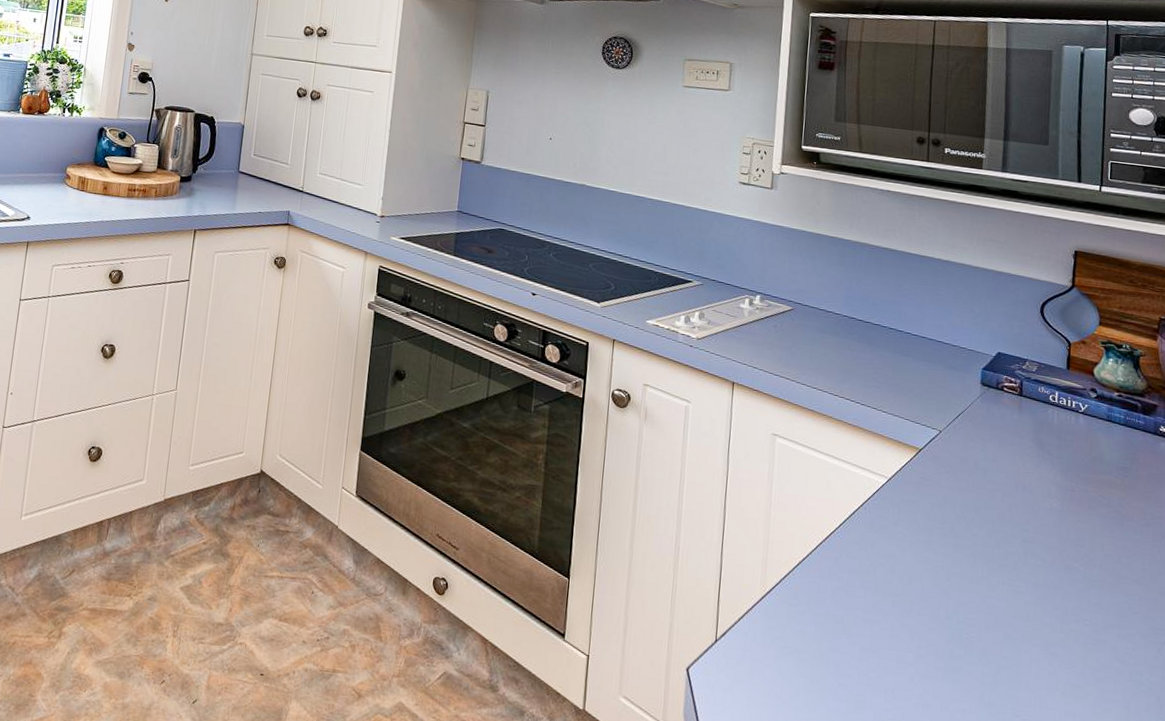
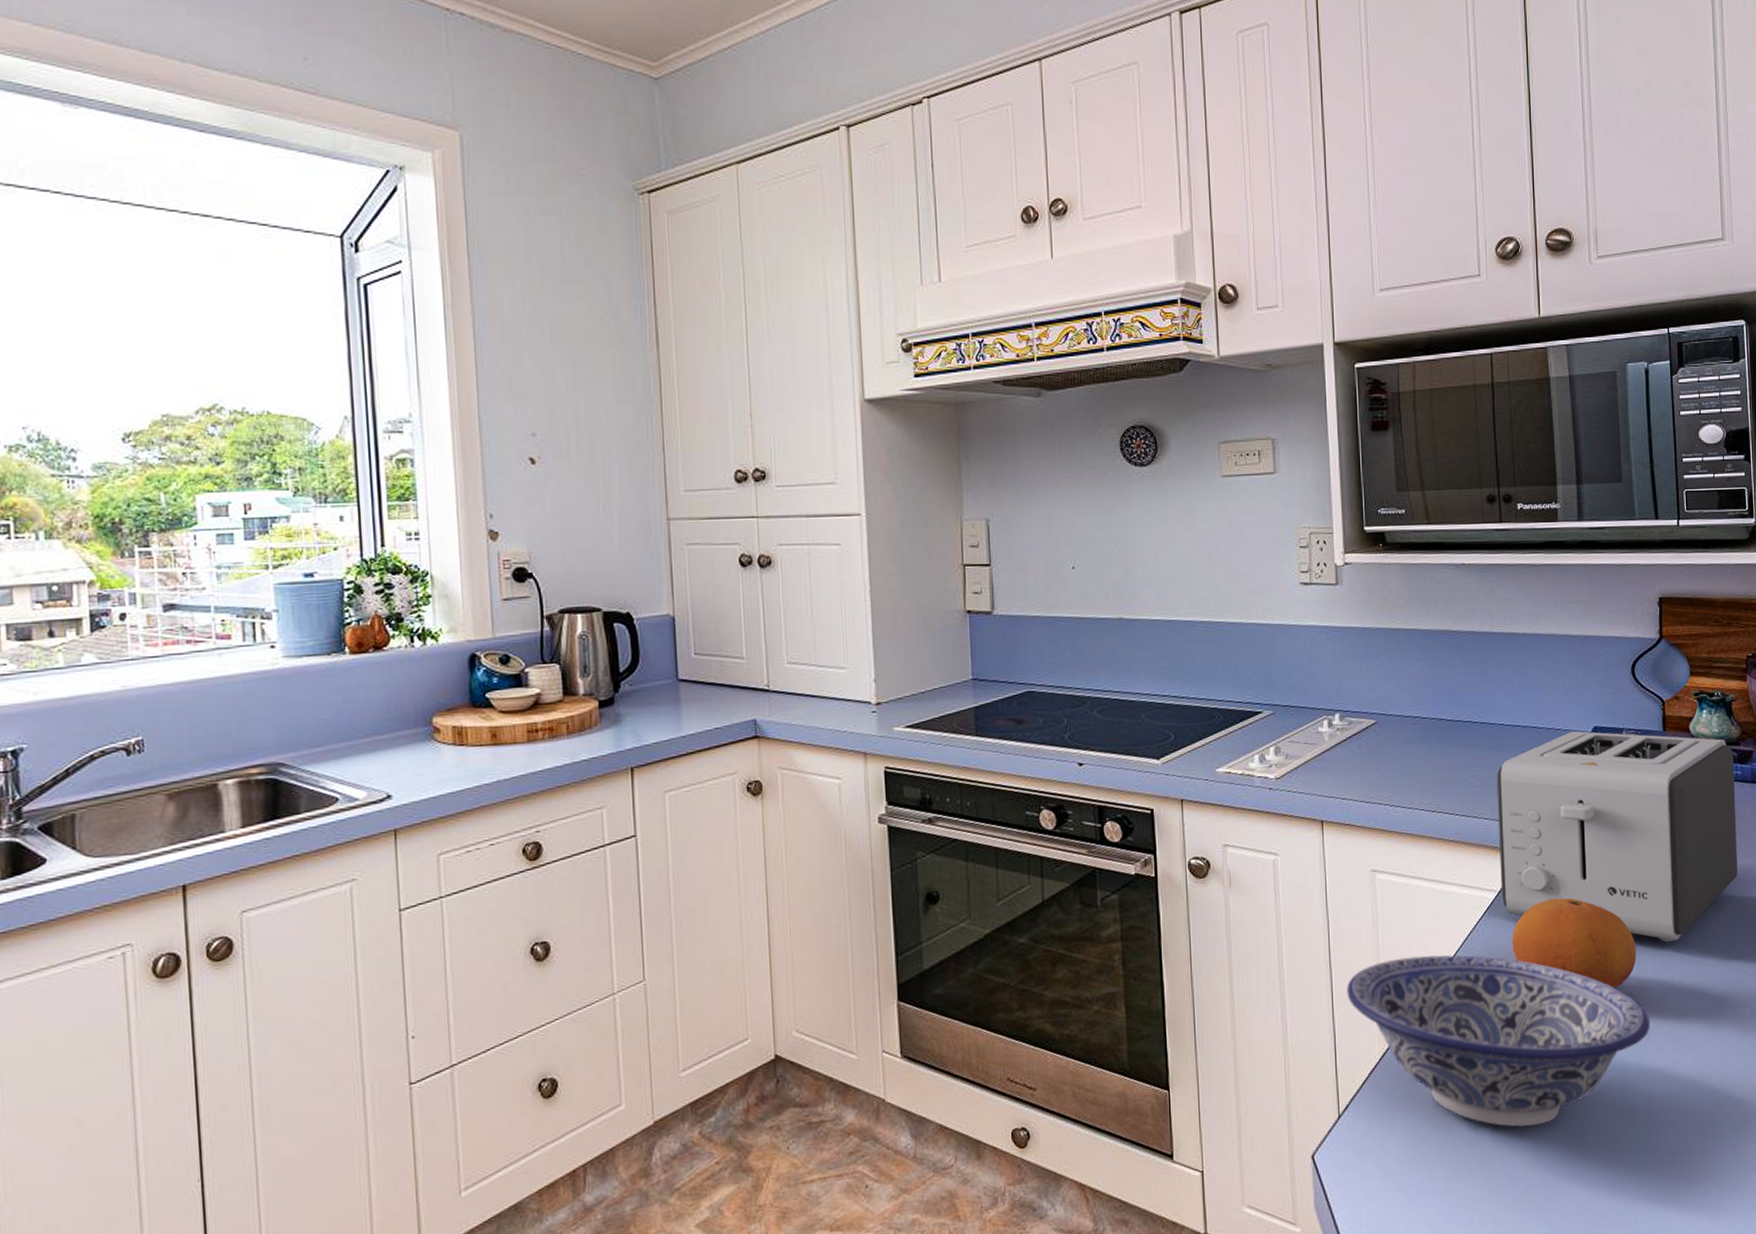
bowl: none [736,514,1027,698] -> present [1347,955,1651,1127]
toaster: none [891,352,1137,563] -> present [1496,731,1738,942]
fruit: none [896,496,1020,592] -> present [1512,897,1636,988]

